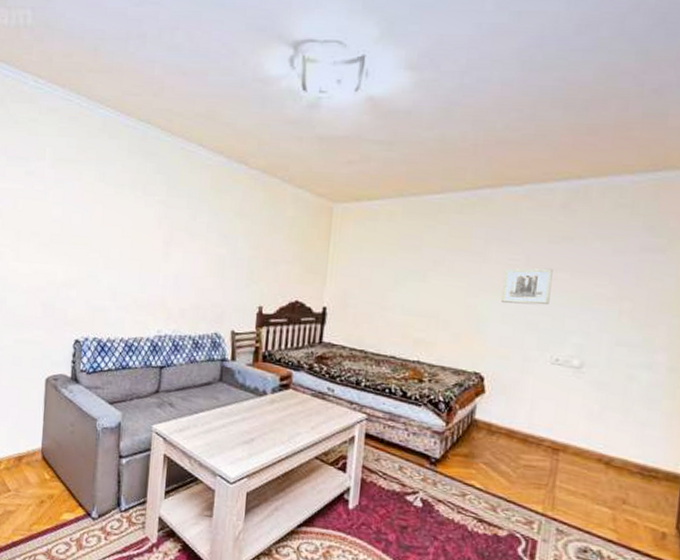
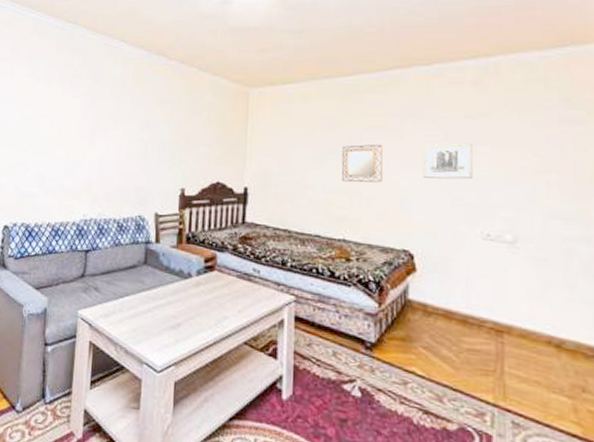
home mirror: none [421,266,465,306] -> present [342,144,383,183]

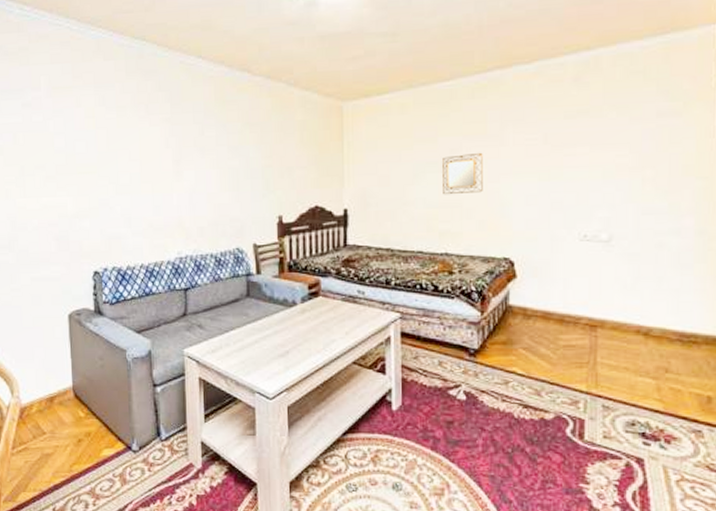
wall art: present [424,143,473,180] -> none [524,144,572,184]

